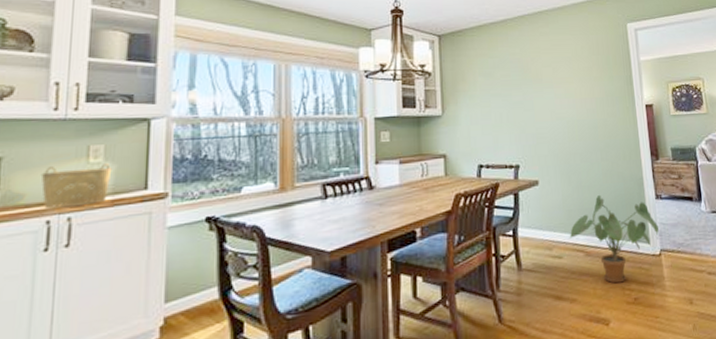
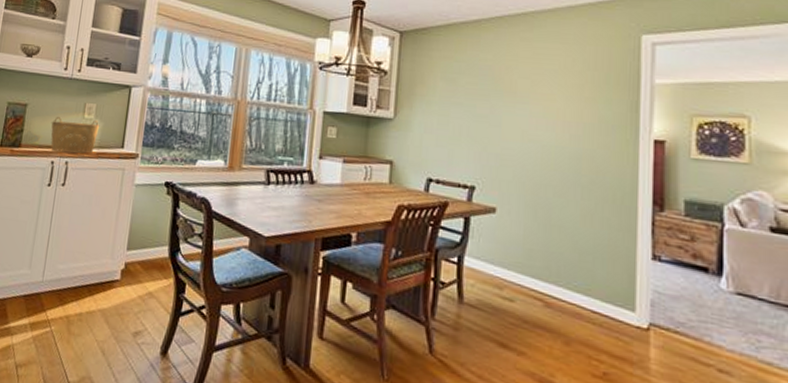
house plant: present [569,194,660,284] -> none [526,238,652,350]

